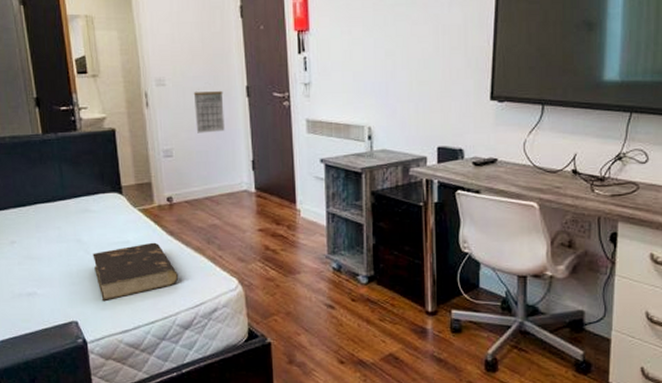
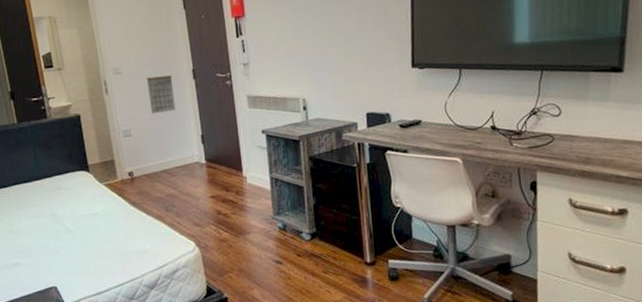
book: present [92,242,179,300] -> none [66,213,143,267]

